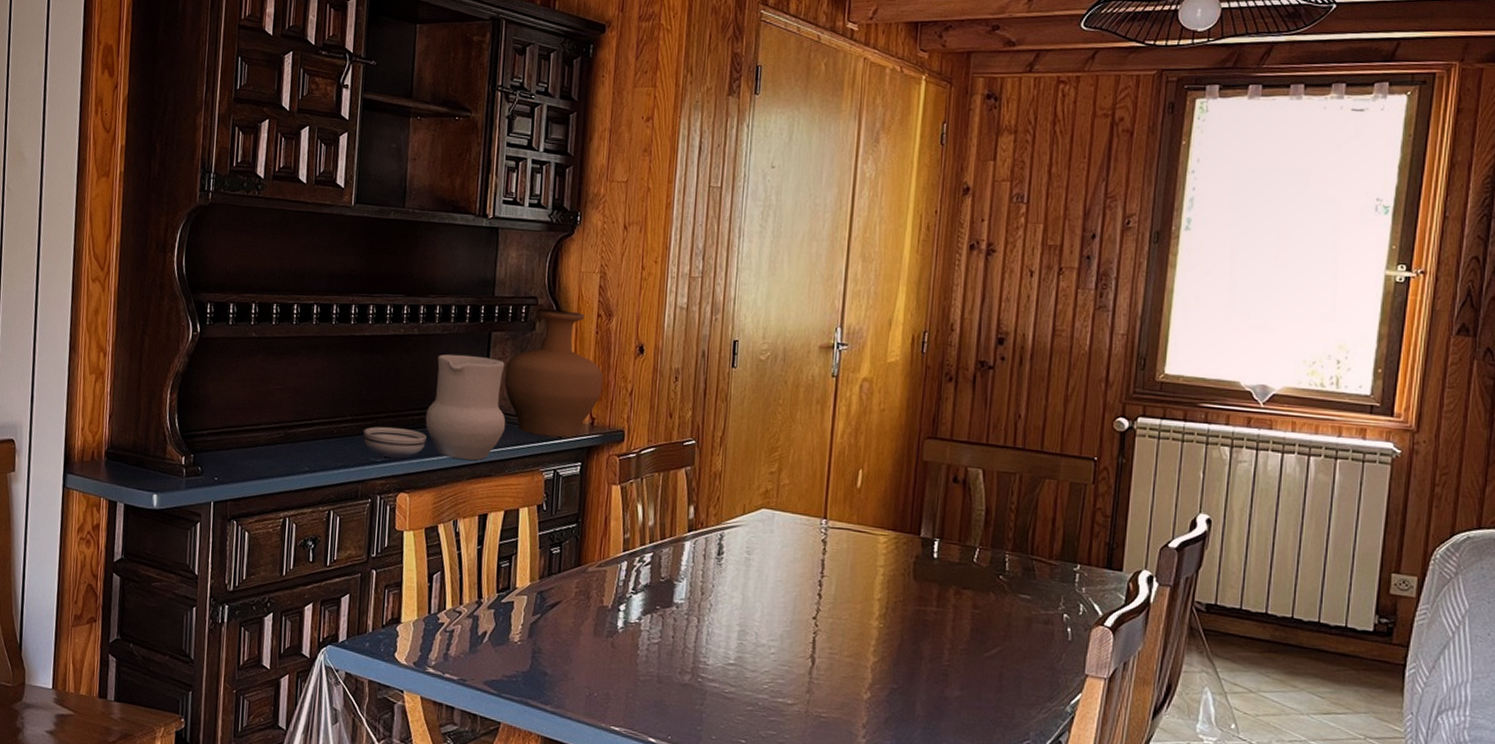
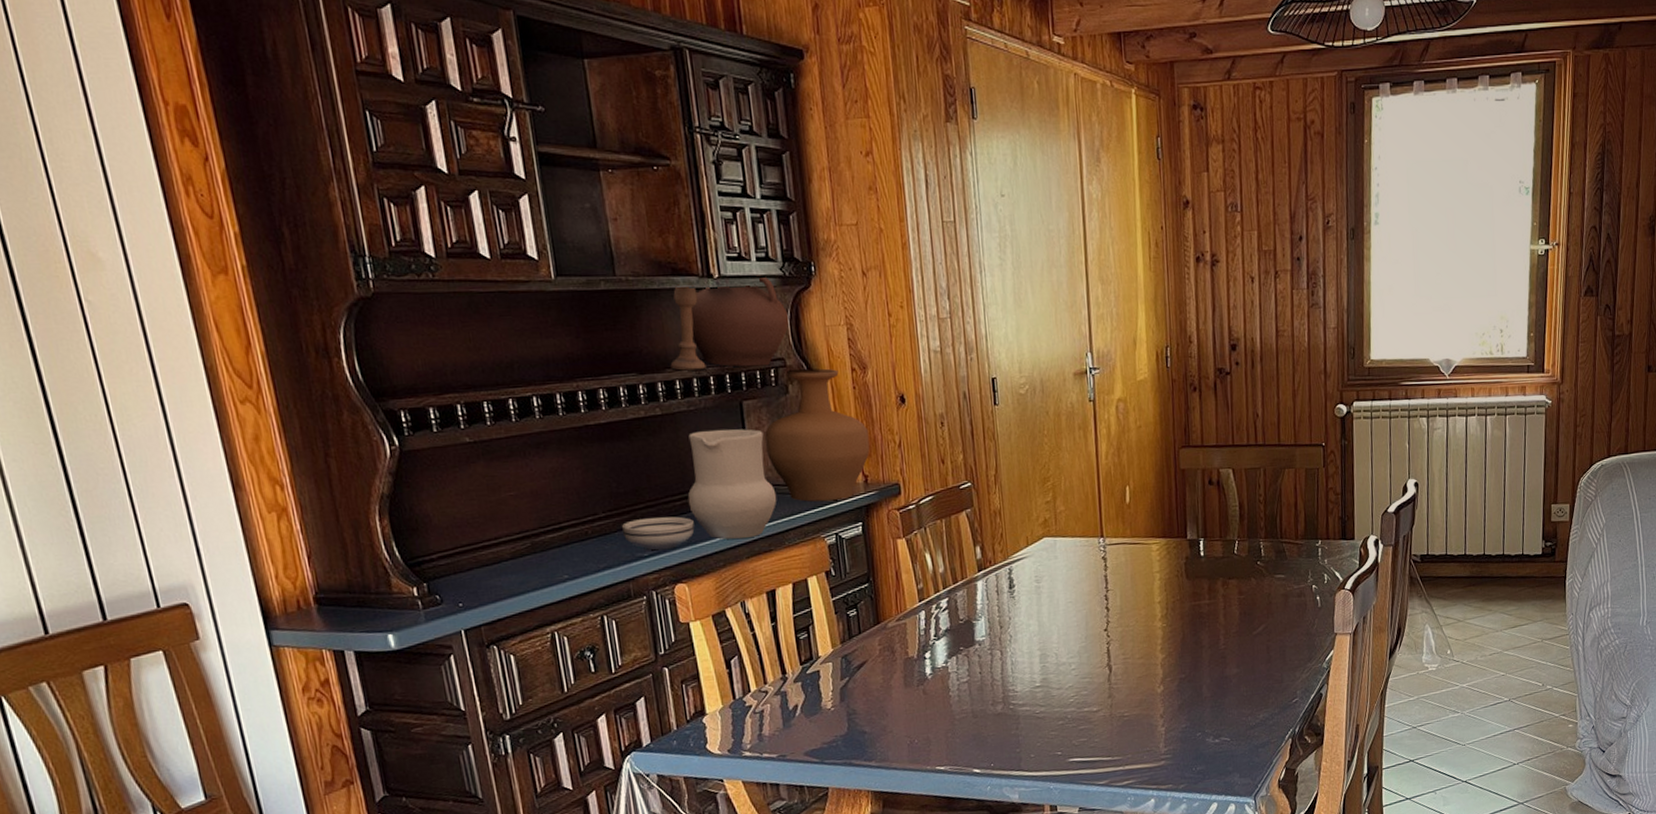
candlestick: none [435,220,471,300] -> present [670,284,707,372]
ceramic jug: none [459,219,549,302] -> present [690,275,790,367]

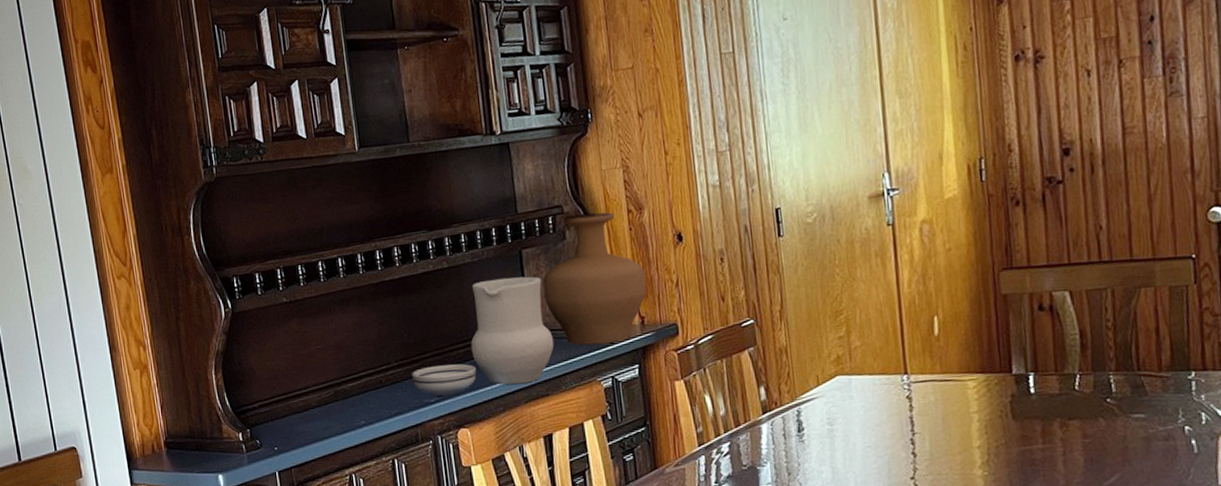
candlestick: present [670,284,707,372] -> none [456,143,489,225]
ceramic jug: present [690,275,790,367] -> none [475,127,567,218]

